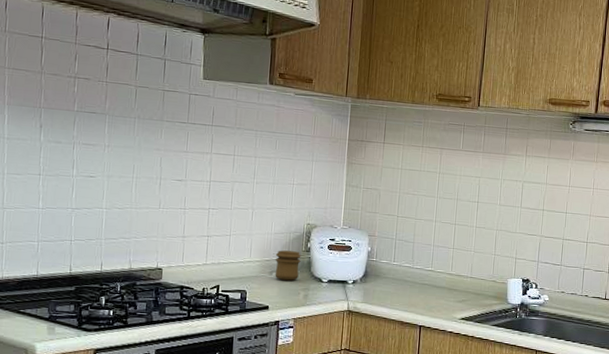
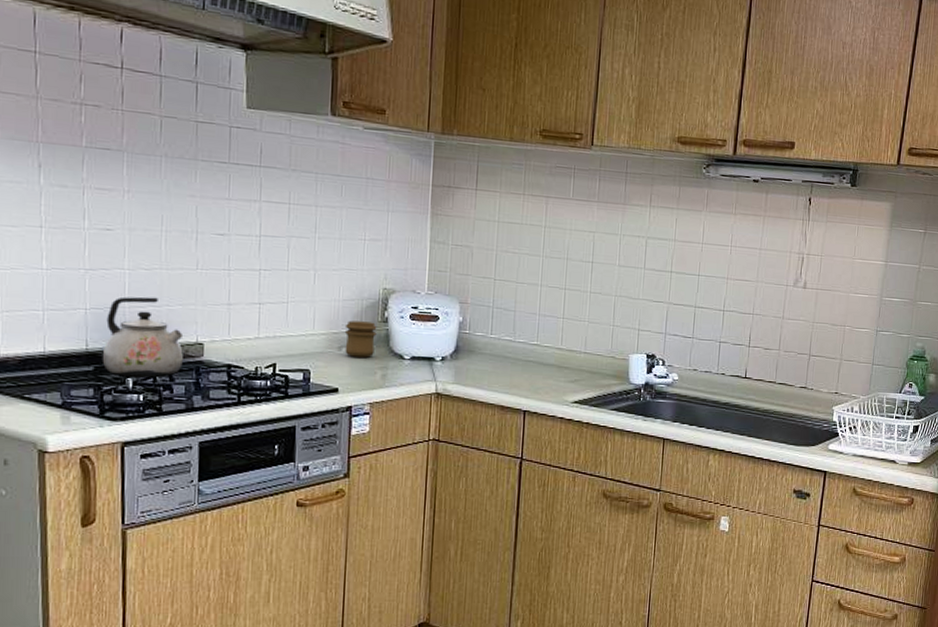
kettle: none [82,230,147,298] -> present [102,296,184,379]

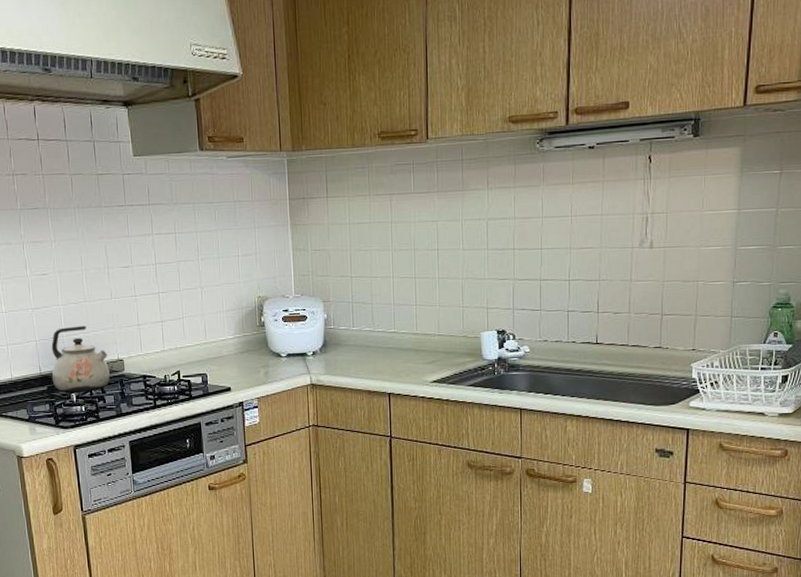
jar: present [344,320,377,358] -> none [230,327,257,359]

